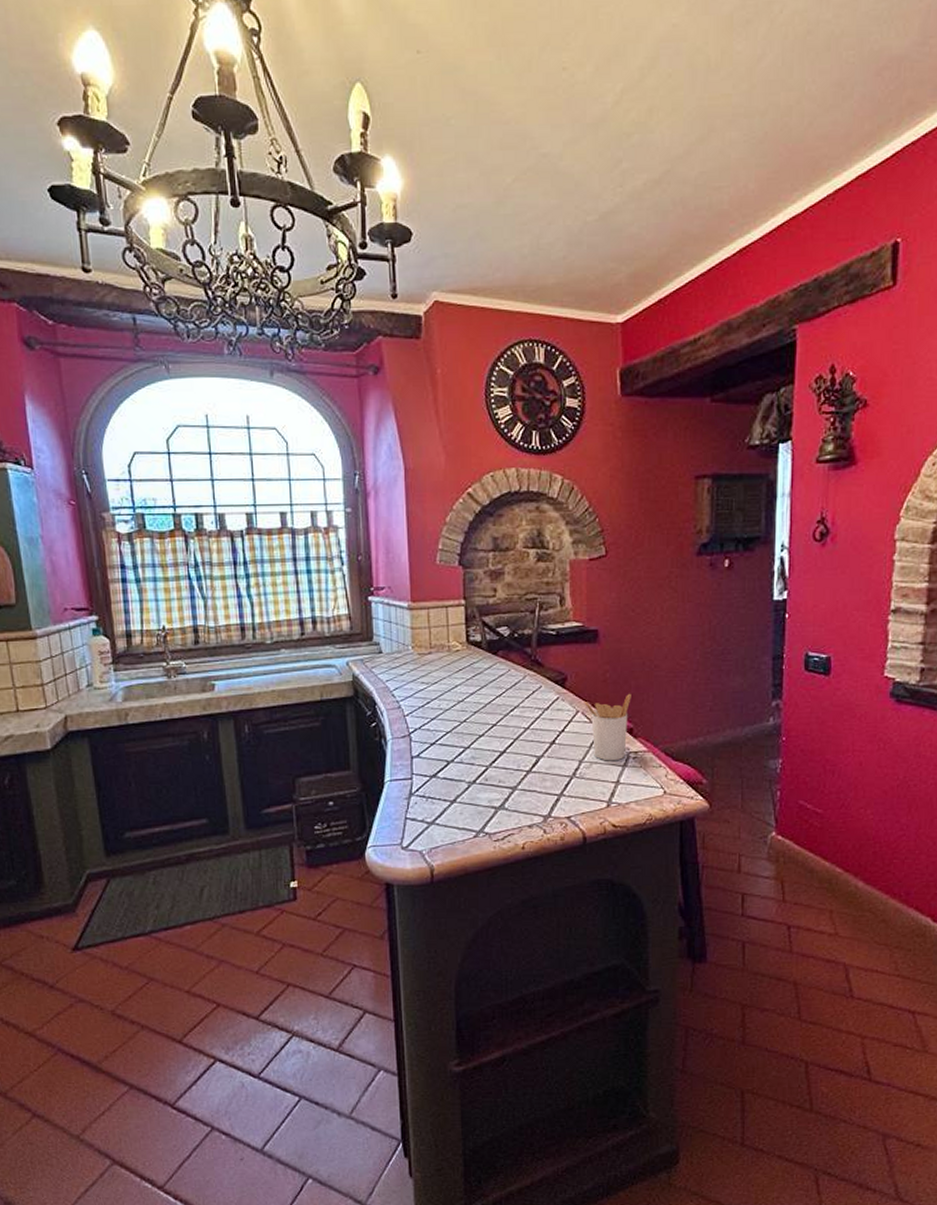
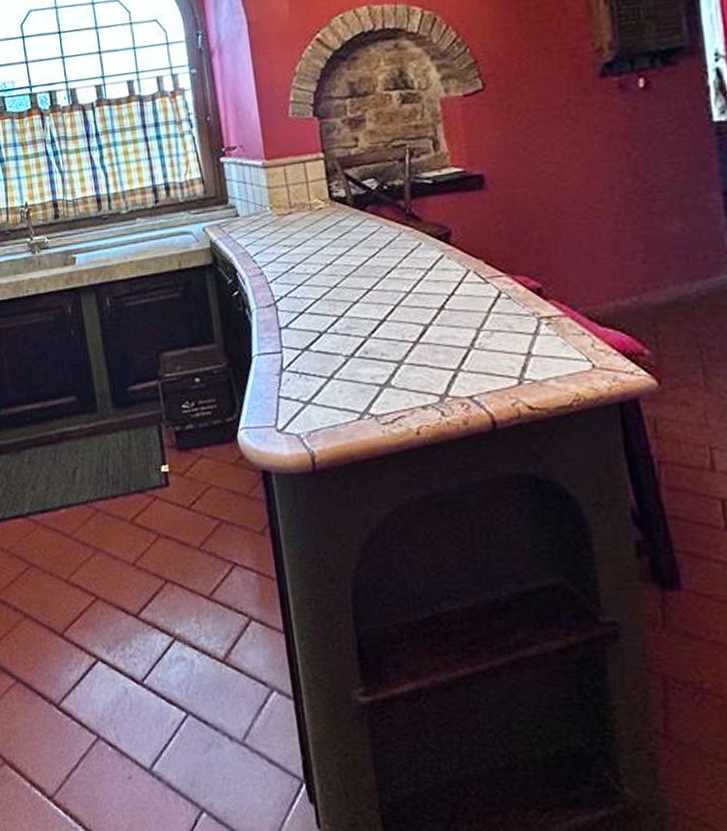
utensil holder: present [584,693,631,761] -> none [475,246,536,329]

